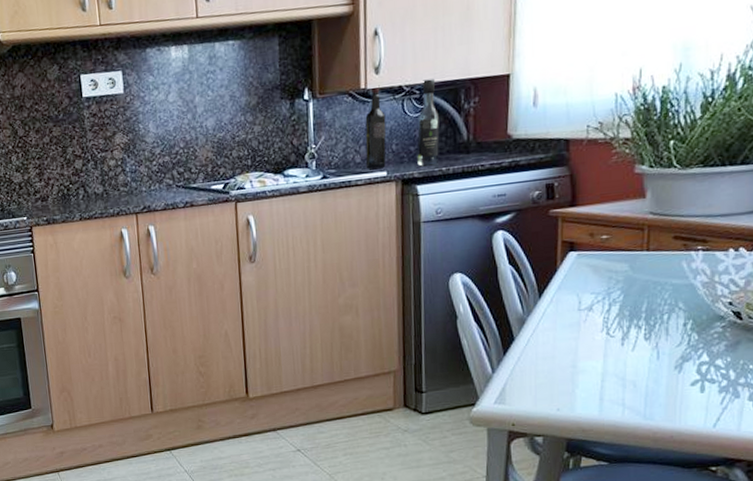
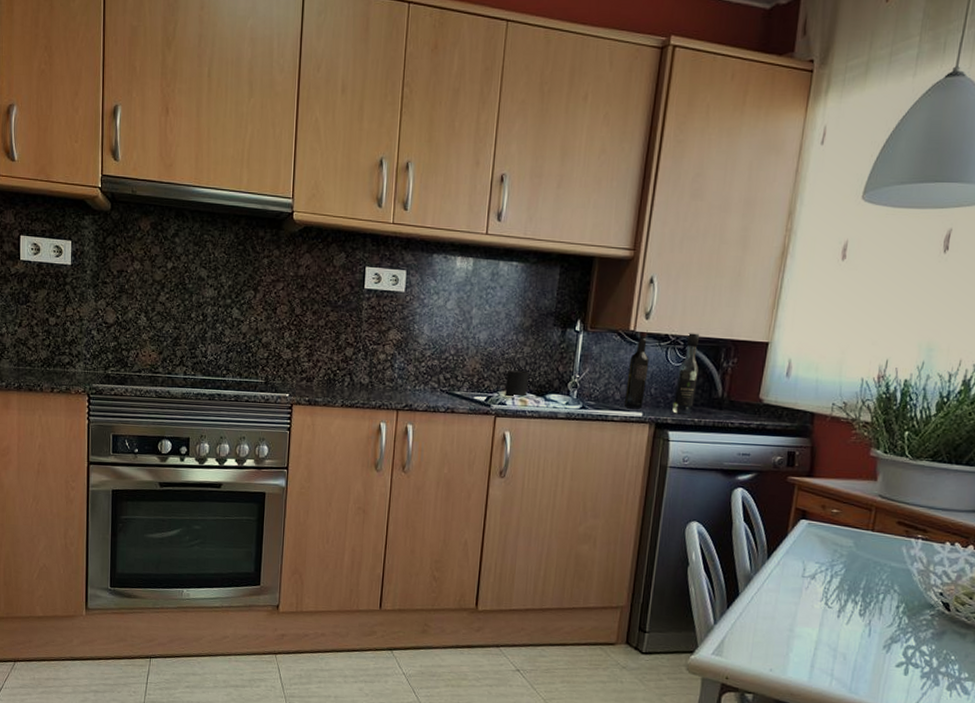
pen holder: none [240,150,265,182] -> present [505,370,529,398]

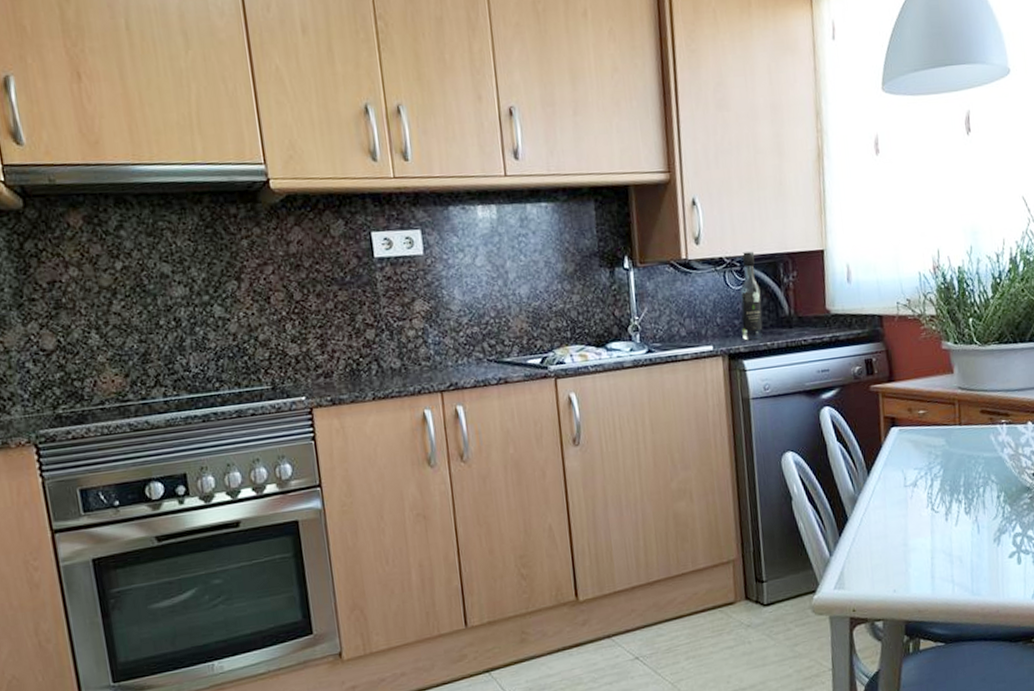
pen holder: present [505,370,529,398] -> none [559,321,586,355]
wine bottle: present [623,330,649,409] -> none [688,256,712,344]

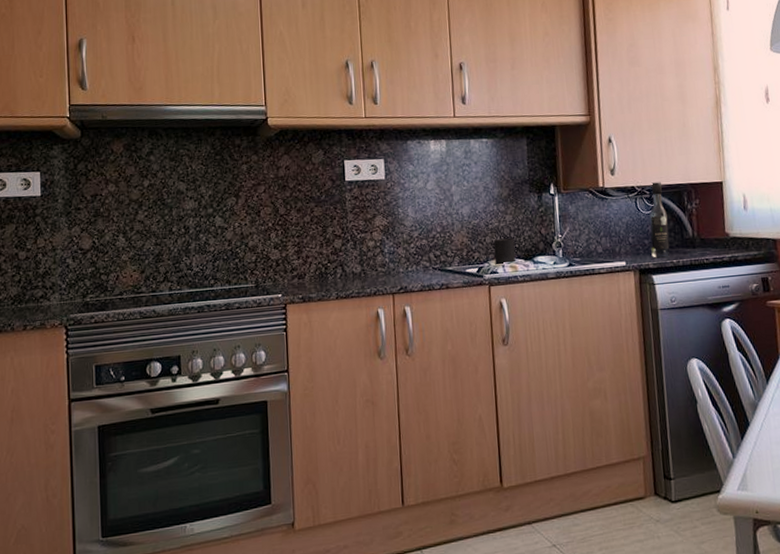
pen holder: none [559,321,586,355] -> present [493,238,516,266]

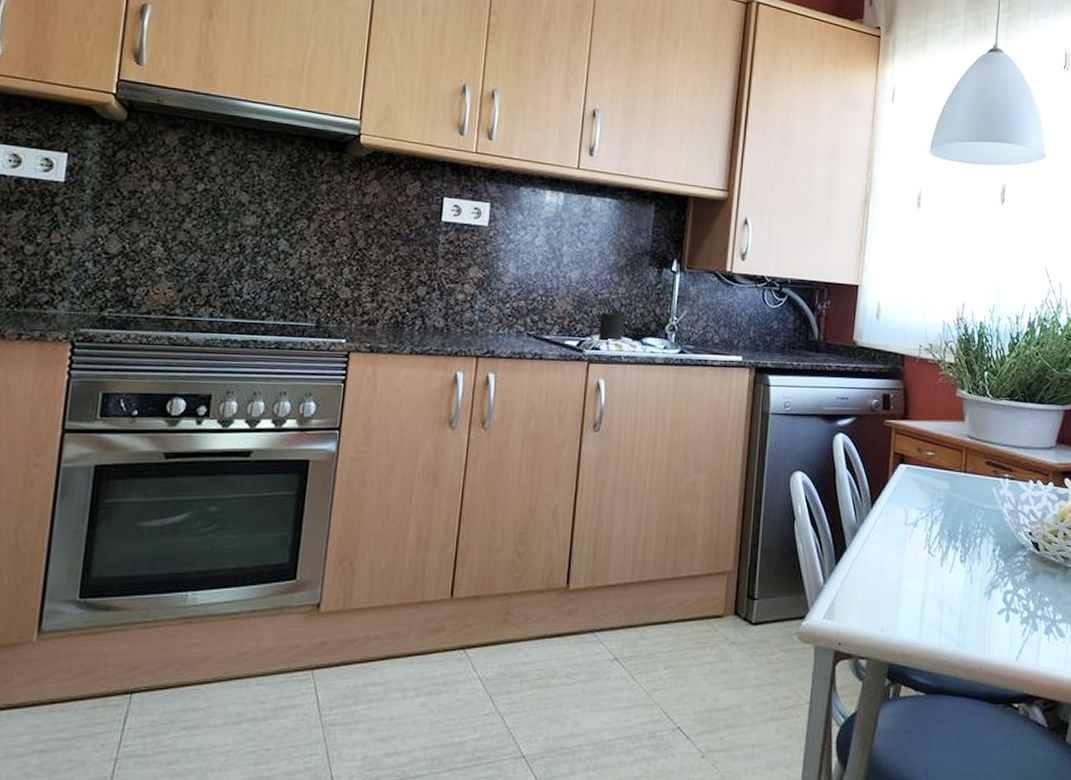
bottle: present [649,182,670,258] -> none [771,275,796,358]

